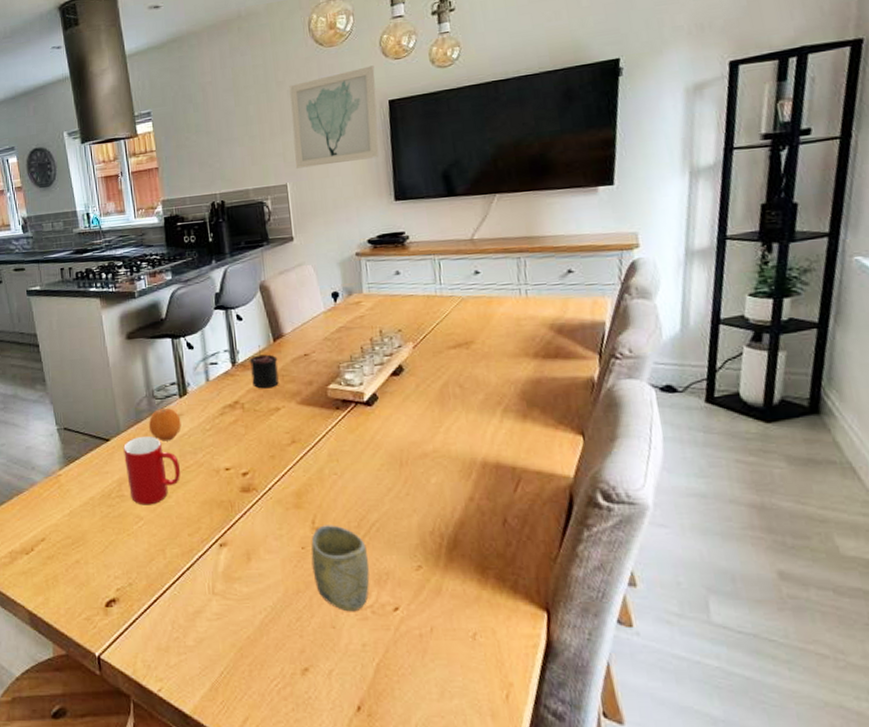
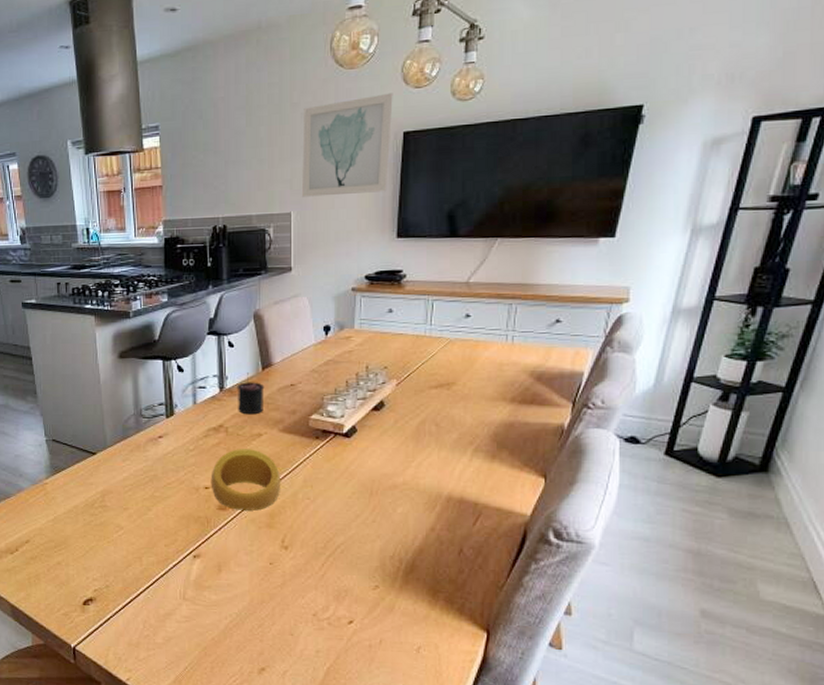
cup: present [123,436,180,506] -> none [109,453,161,516]
fruit: present [149,407,182,441] -> none [135,426,166,458]
ring: none [230,424,306,491] -> present [211,449,281,511]
cup: present [311,525,370,612] -> none [278,544,331,622]

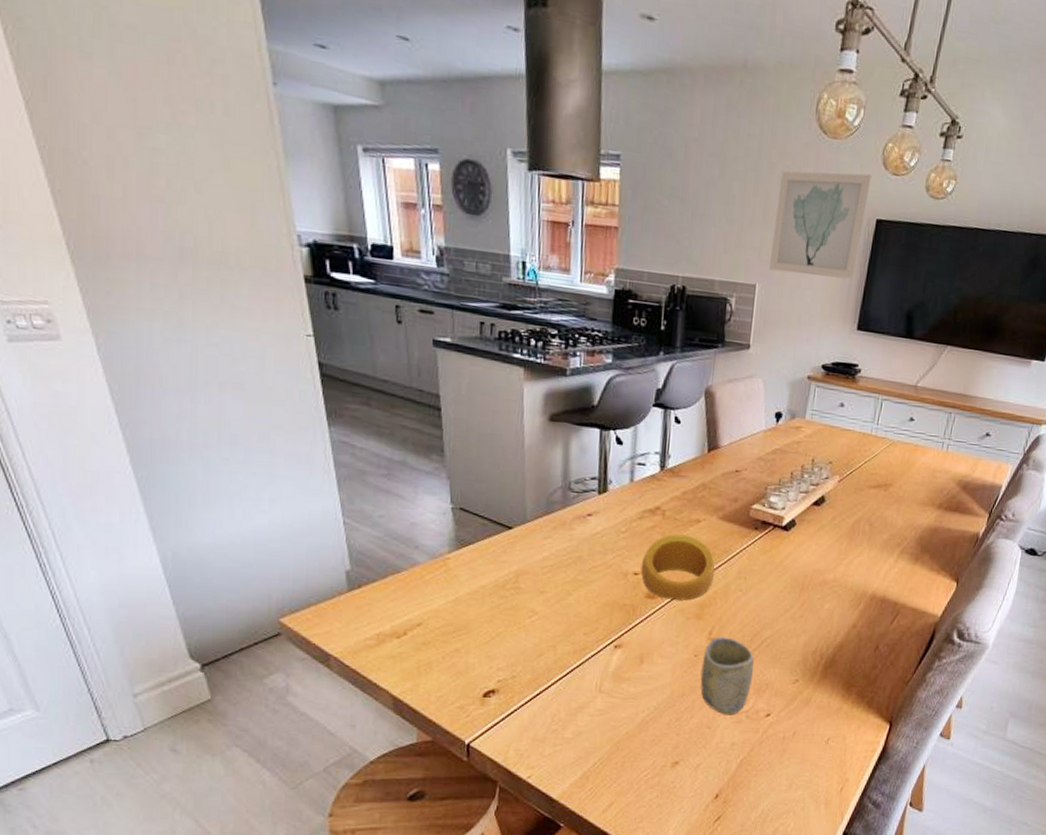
candle: present [236,373,265,415] -> none [678,453,709,499]
cup: none [278,544,331,622] -> present [700,637,754,716]

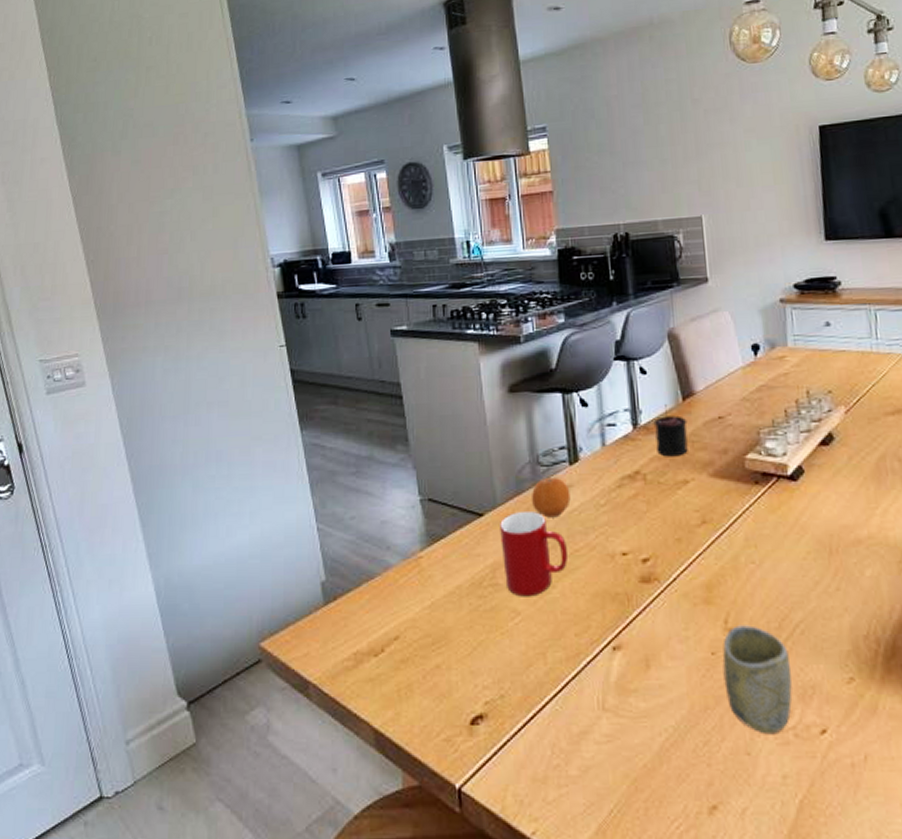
cup: none [526,529,587,601] -> present [500,512,568,597]
fruit: none [560,502,596,538] -> present [532,476,571,518]
ring: present [641,534,716,601] -> none [628,500,718,582]
candle: none [678,453,709,499] -> present [653,404,688,457]
wall art: present [768,170,872,280] -> none [706,86,808,199]

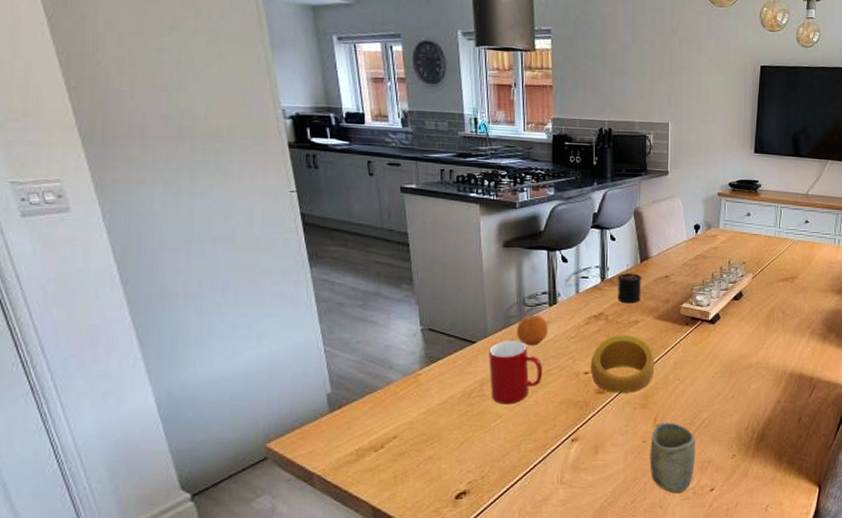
ring: none [628,500,718,582] -> present [590,335,655,393]

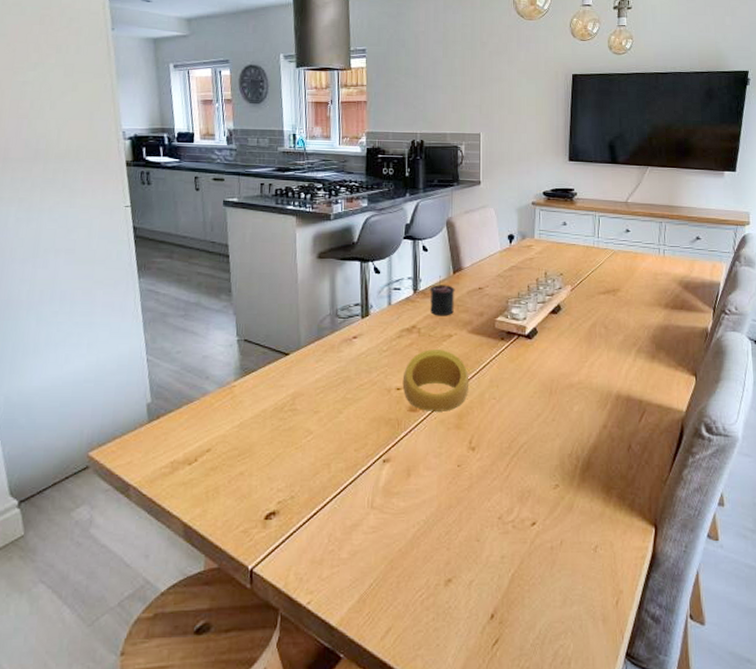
cup: present [489,341,542,405] -> none [301,353,354,420]
fruit: present [517,314,548,346] -> none [329,326,360,359]
cup: present [650,422,696,494] -> none [465,445,515,526]

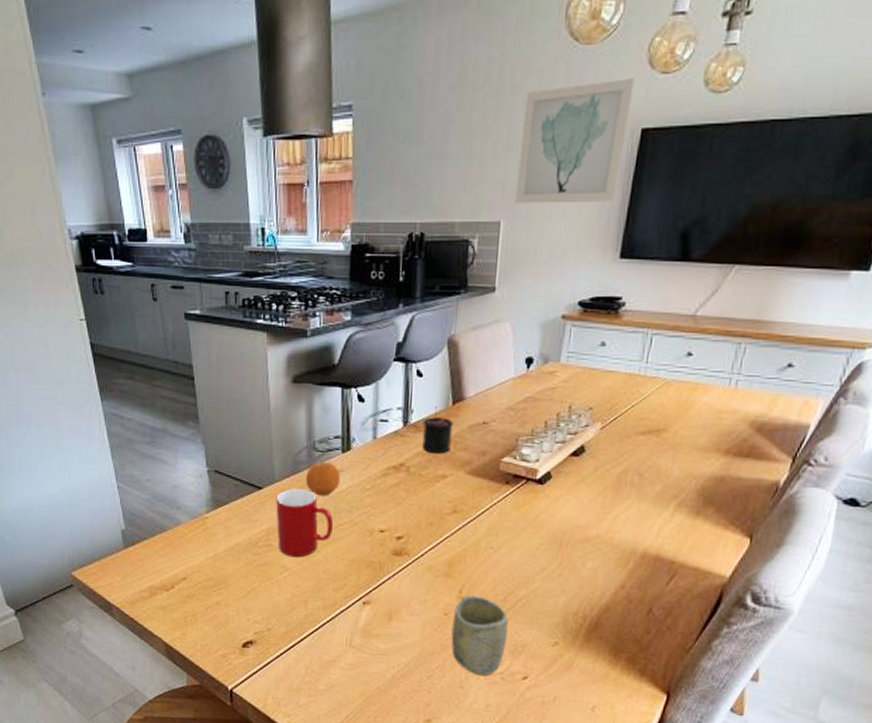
cup: none [301,353,354,420] -> present [276,489,333,558]
fruit: none [329,326,360,359] -> present [306,461,341,496]
ring: present [402,349,470,411] -> none [386,490,464,558]
cup: none [465,445,515,526] -> present [451,595,509,676]
wall art: none [489,42,564,122] -> present [514,78,635,204]

